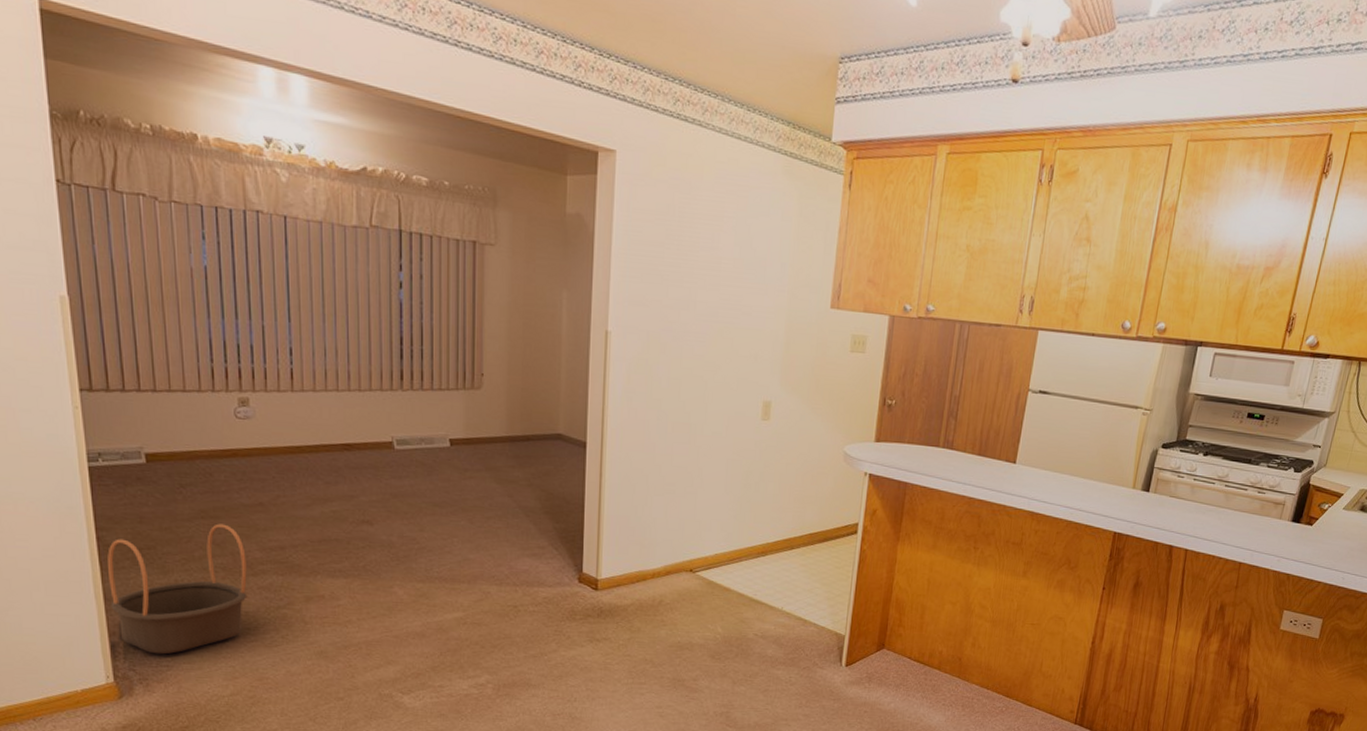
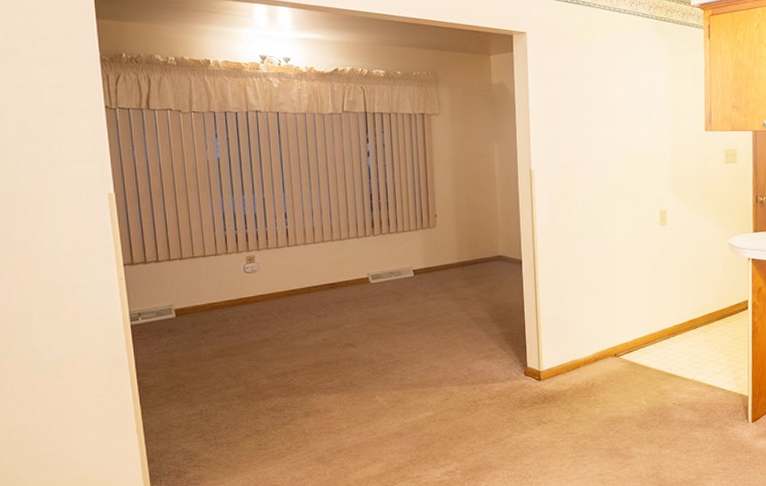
basket: present [107,523,248,655] -> none [146,359,258,475]

